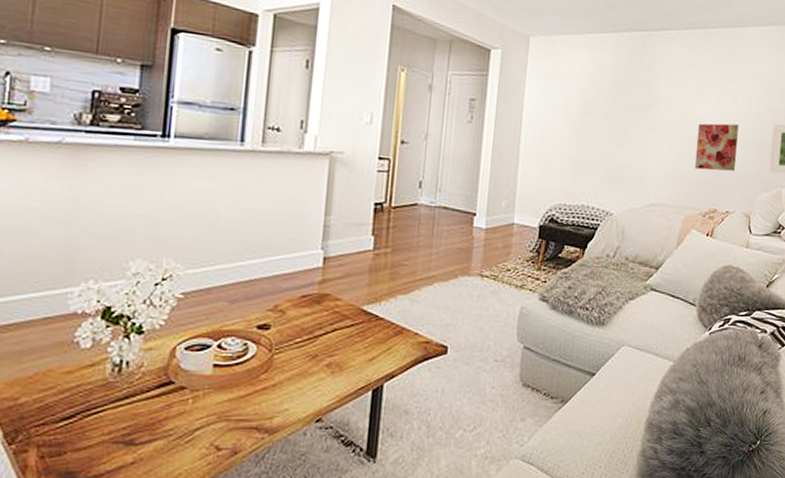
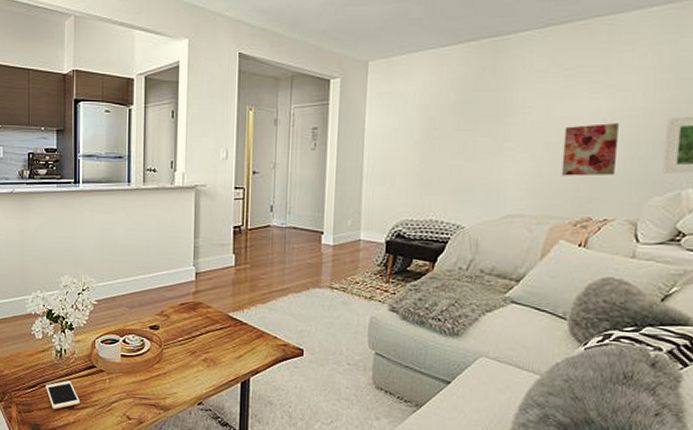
cell phone: none [89,404,145,447] -> present [45,380,80,409]

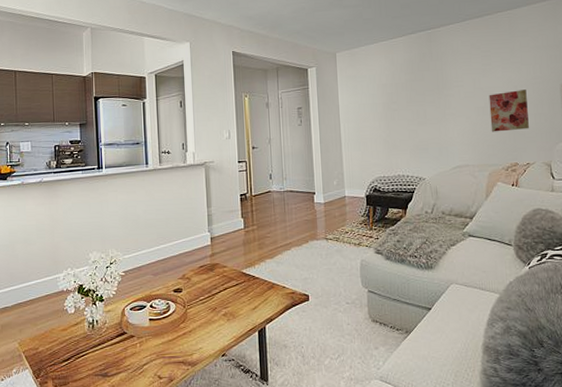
cell phone: present [45,380,80,409] -> none [79,349,113,378]

